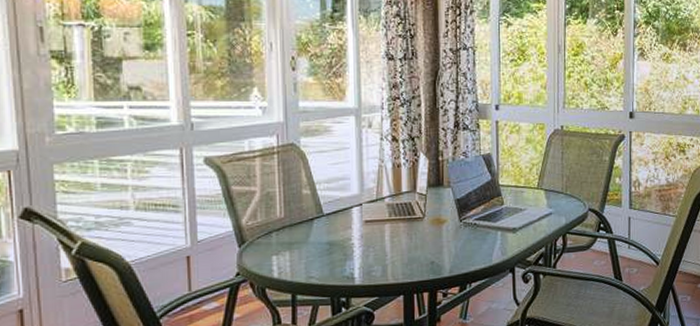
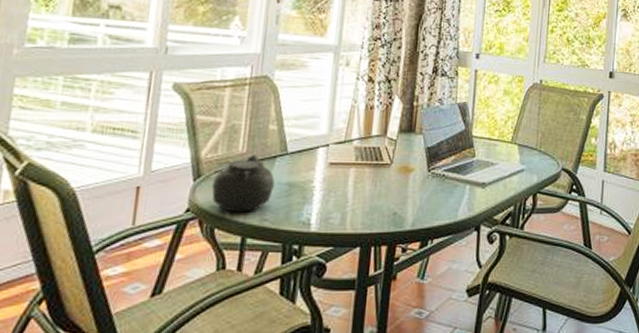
teapot: none [257,219,316,273] -> present [212,155,275,213]

